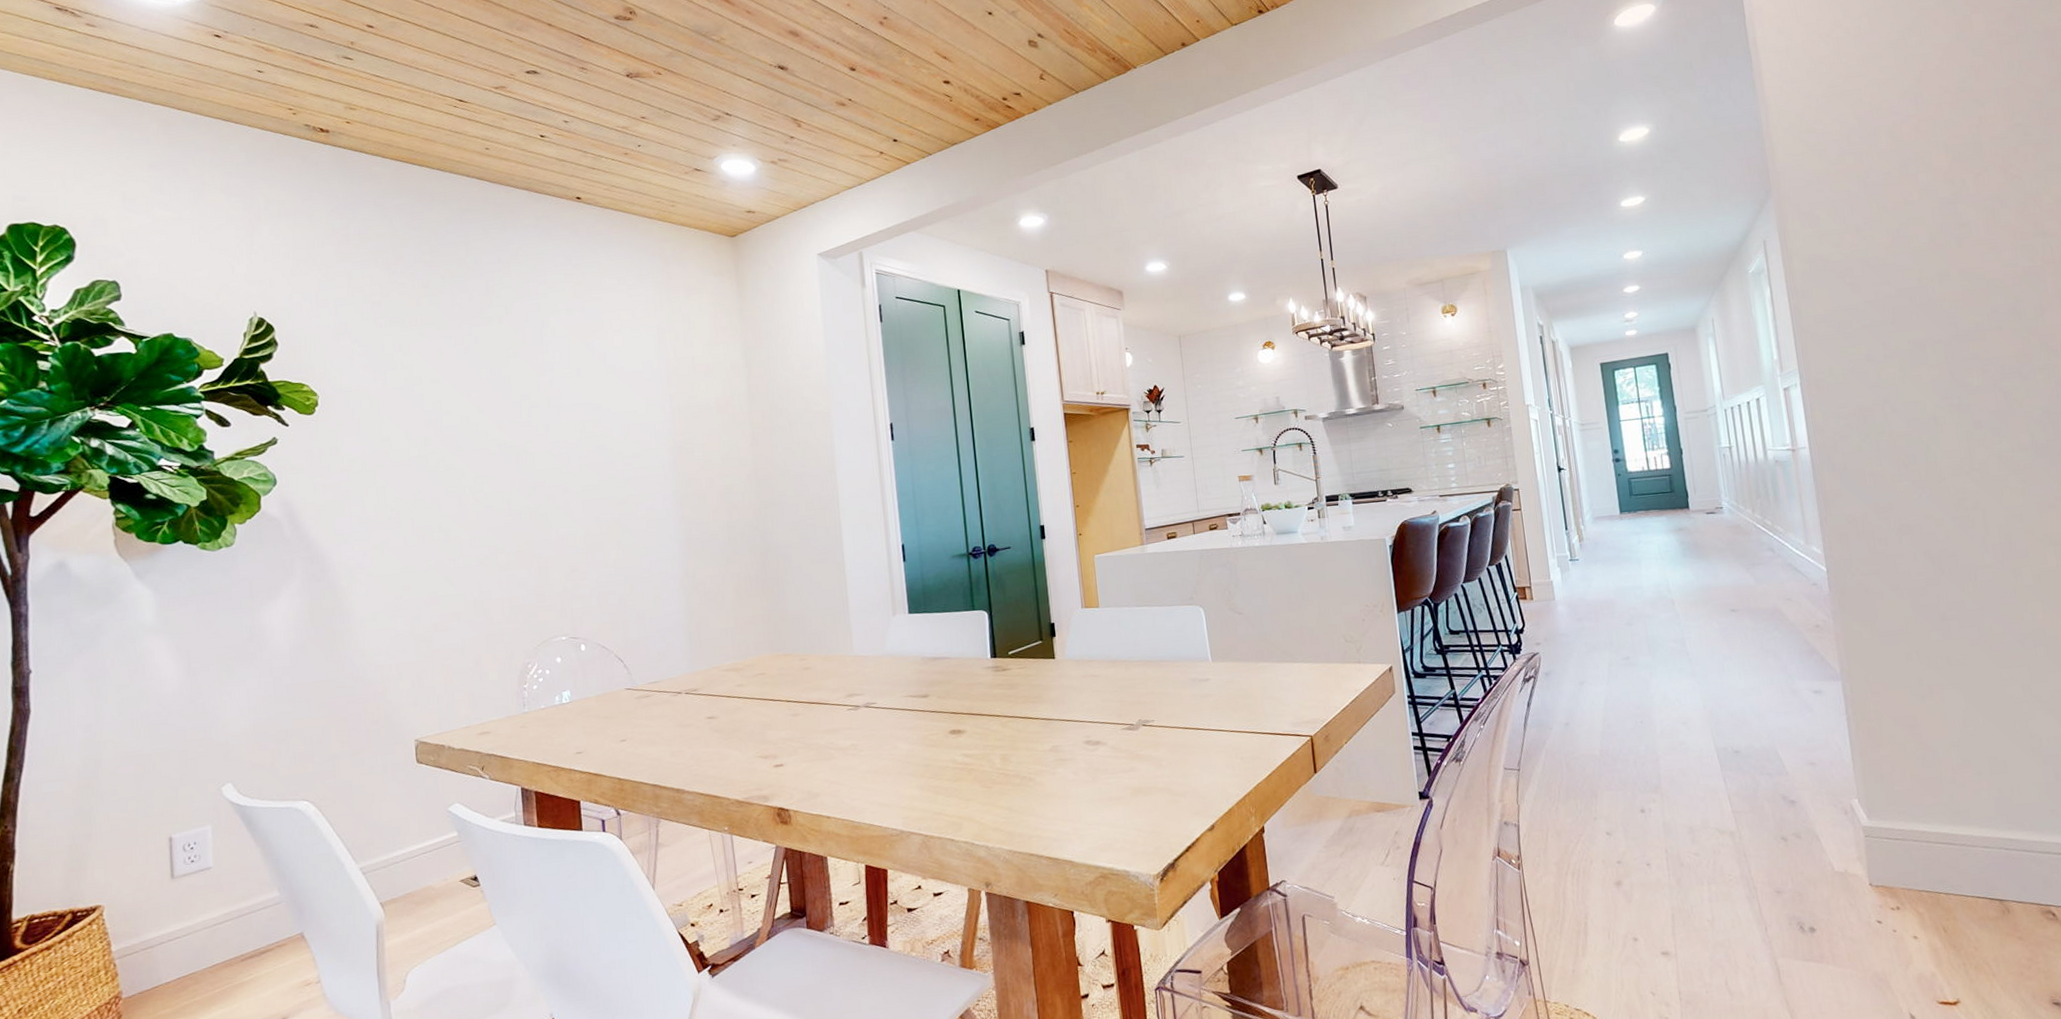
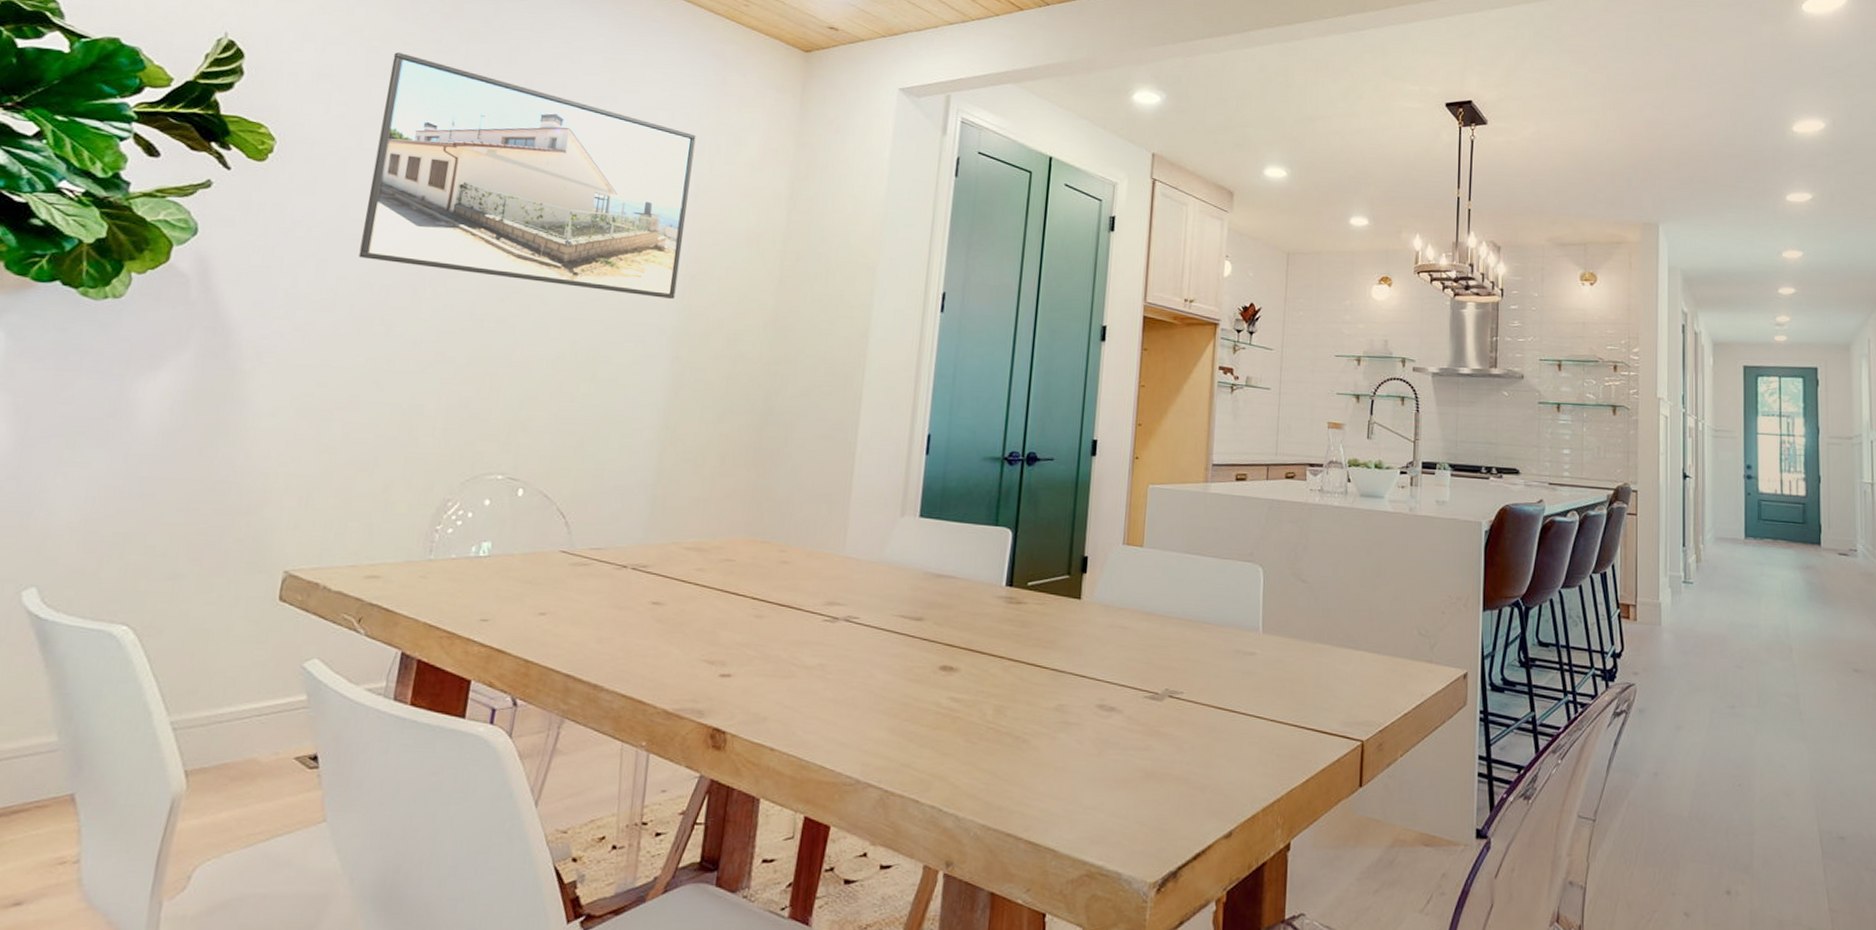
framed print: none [393,302,670,480] -> present [358,52,696,299]

